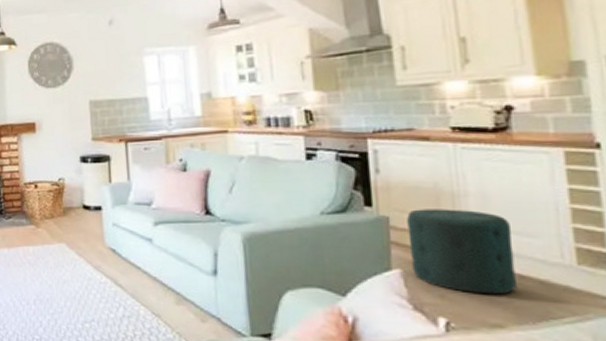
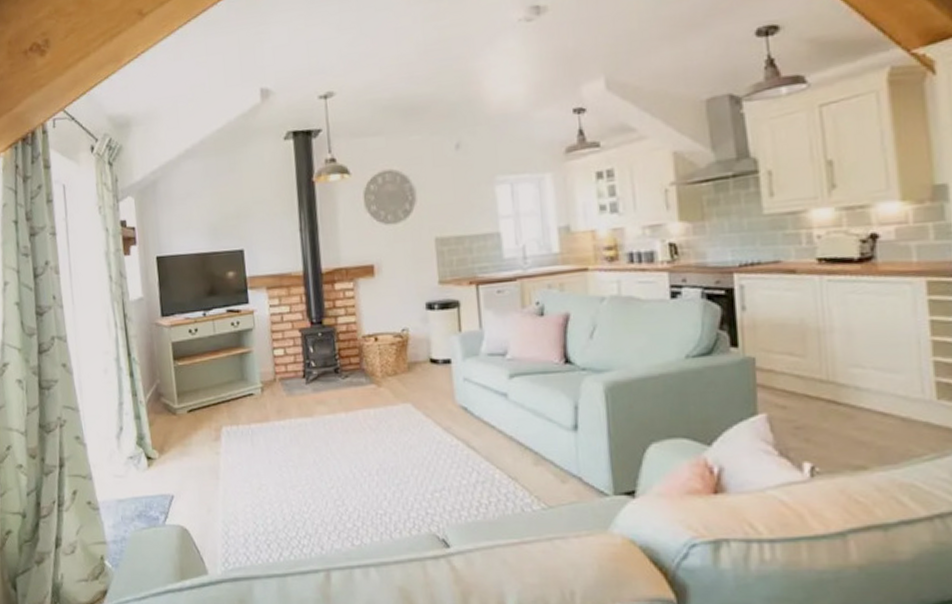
ottoman: present [407,209,516,295] -> none [773,346,879,435]

